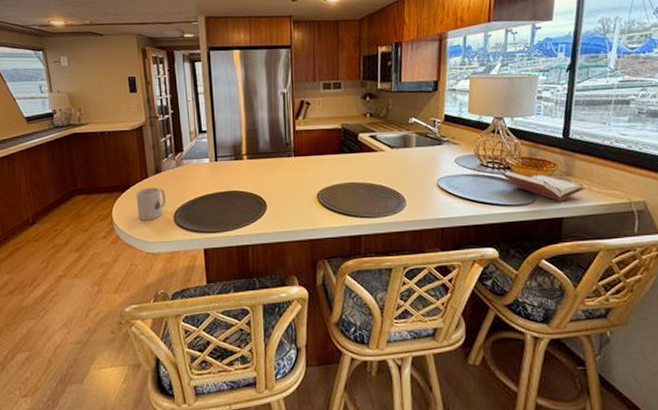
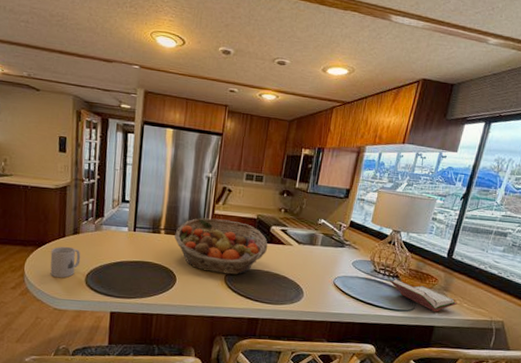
fruit basket: none [258,134,359,193] -> present [174,218,268,275]

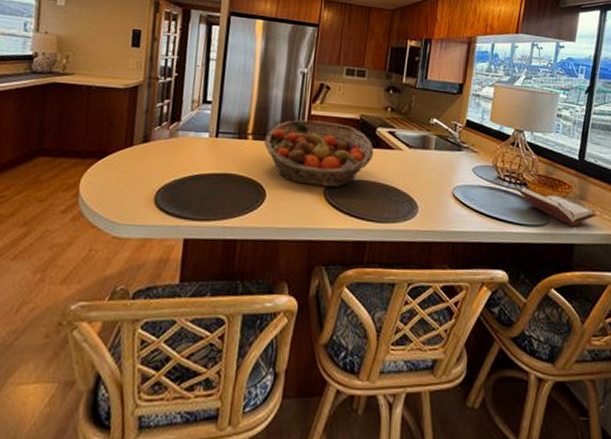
mug: present [50,246,81,278] -> none [111,157,151,198]

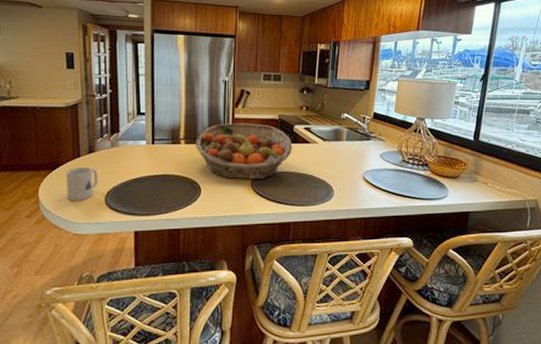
mug: none [111,157,151,198] -> present [66,166,98,201]
book: present [516,187,598,227] -> none [419,167,490,197]

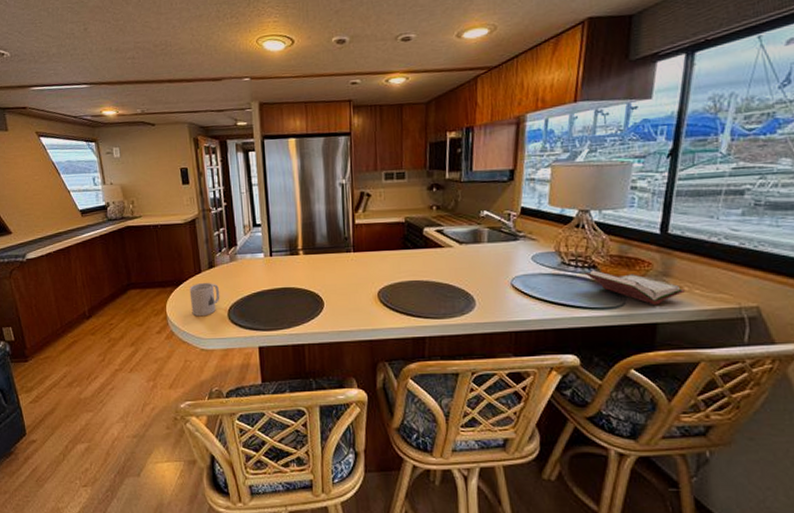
fruit basket: present [195,123,293,179] -> none [315,228,424,291]
book: none [419,167,490,197] -> present [584,270,686,305]

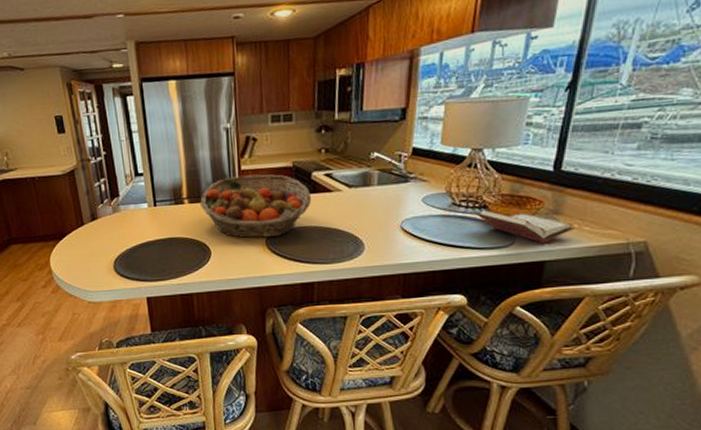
mug: present [189,282,220,317] -> none [72,234,105,270]
fruit basket: none [315,228,424,291] -> present [200,174,312,238]

